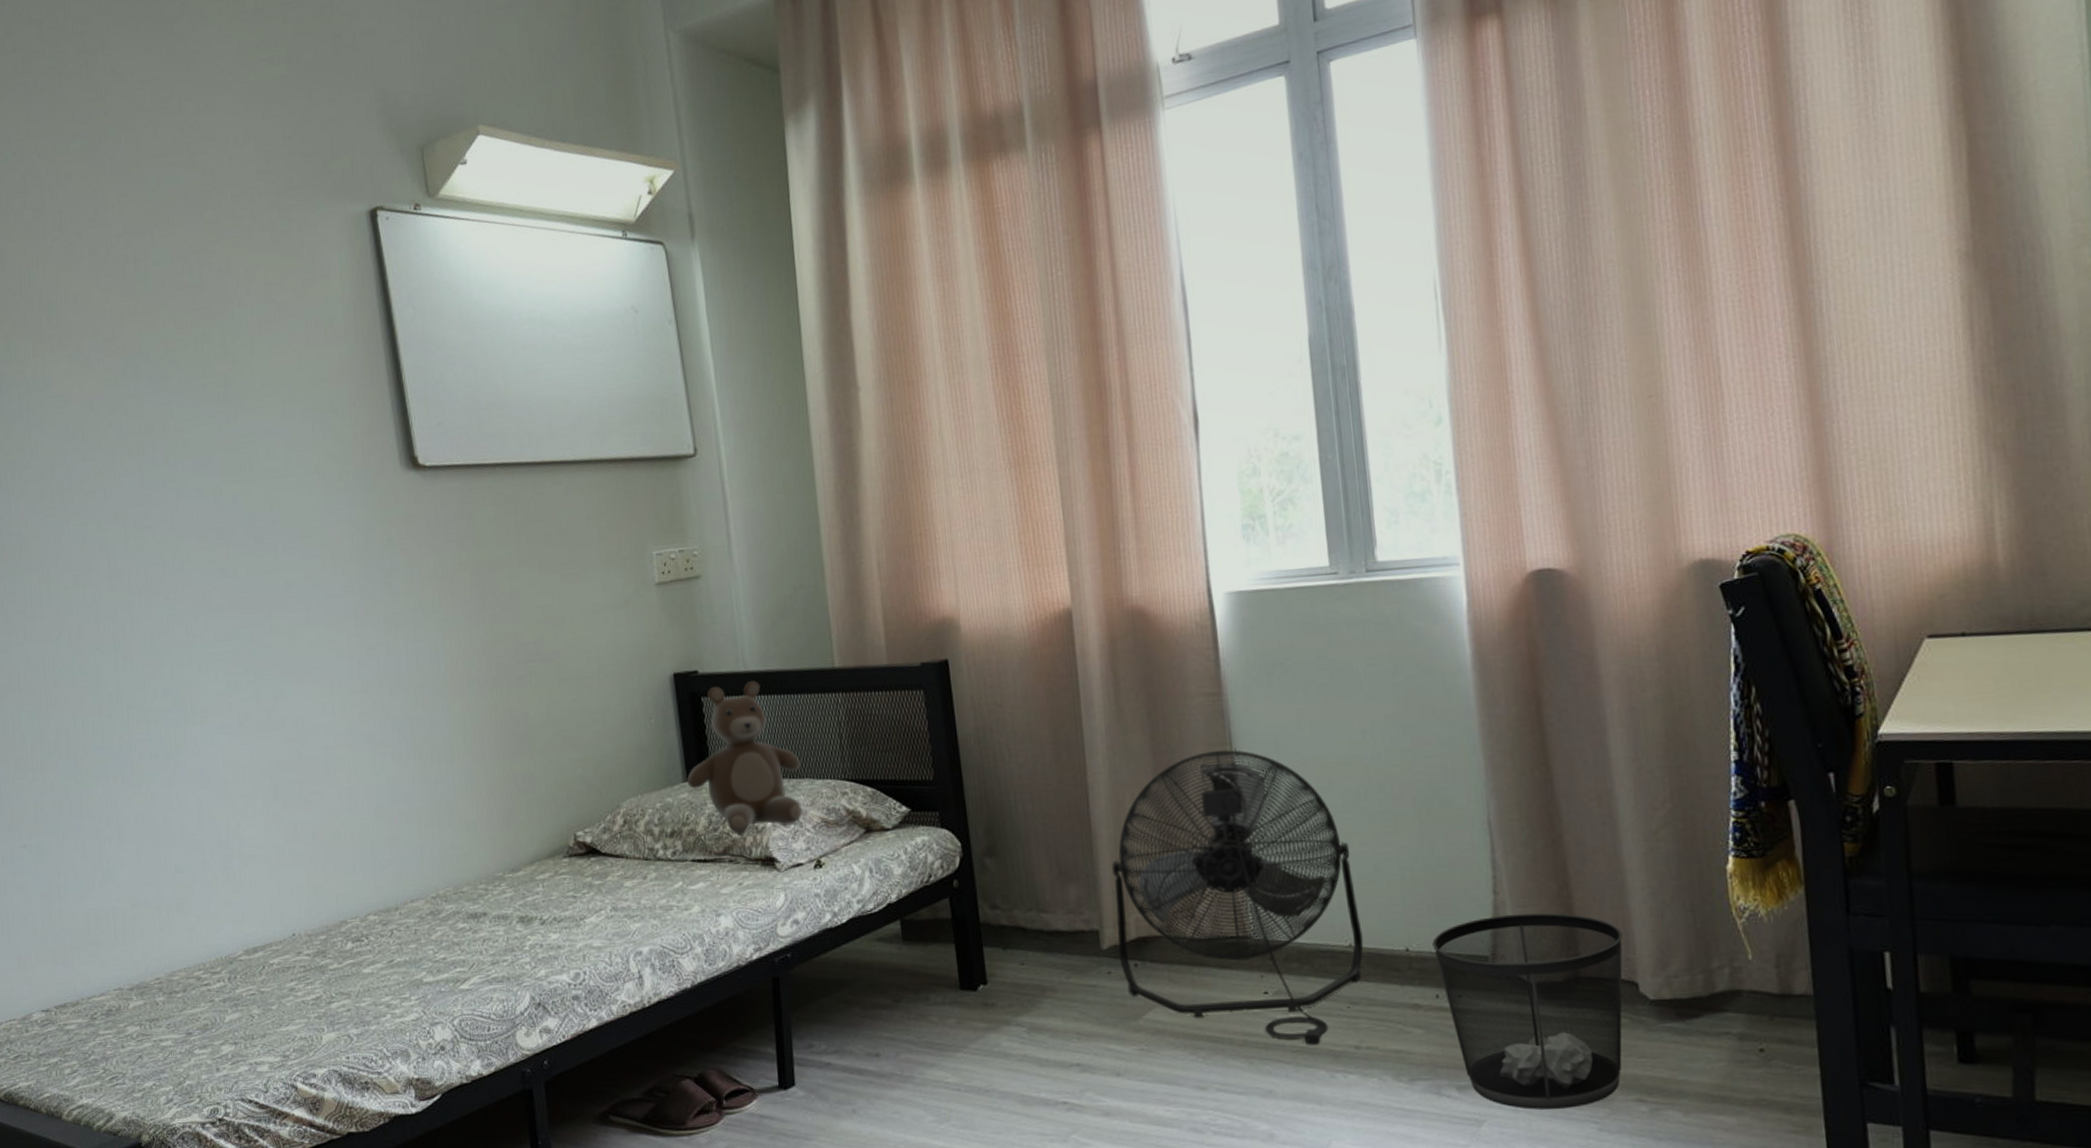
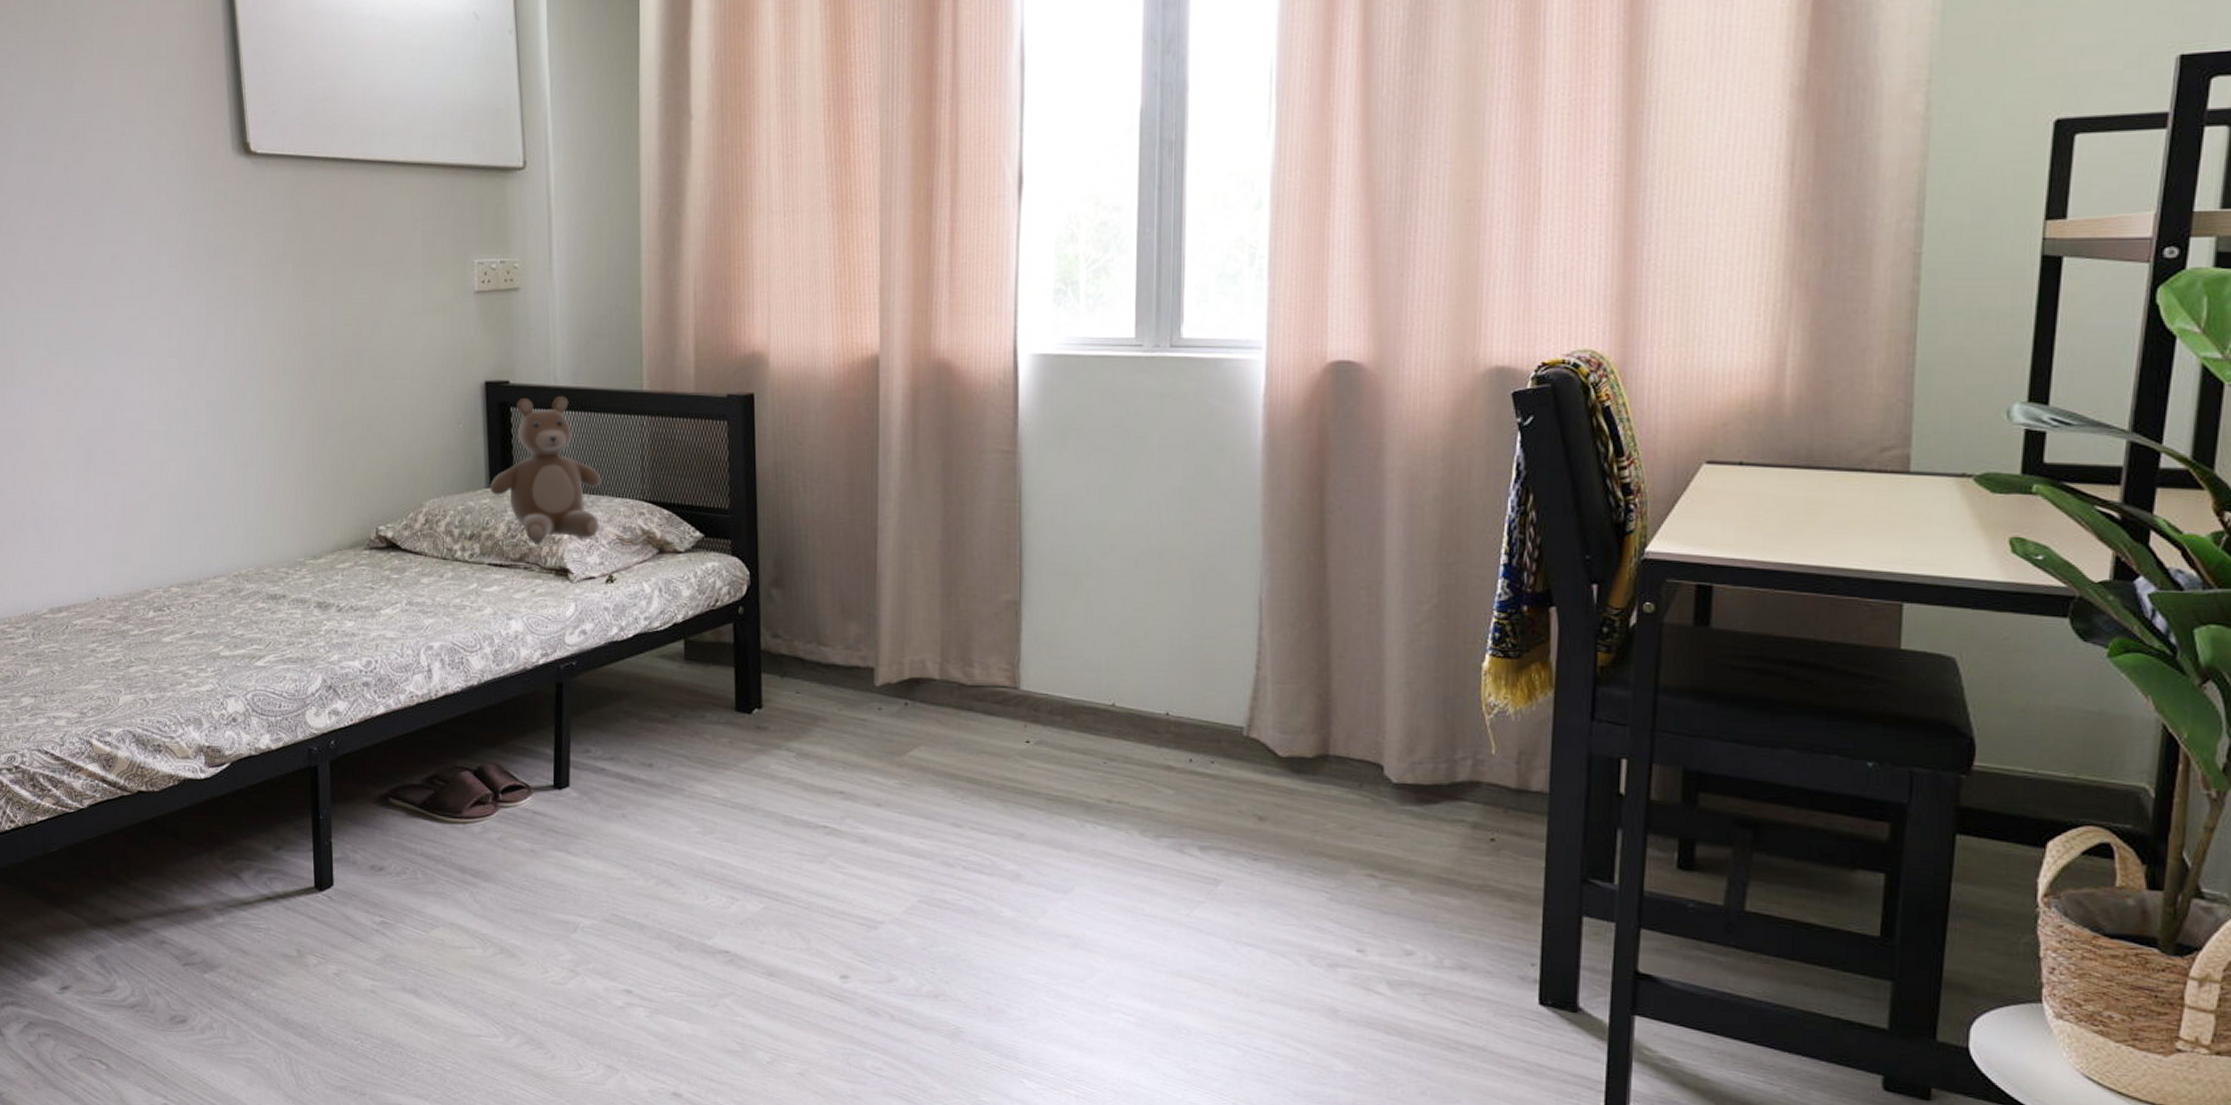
electric fan: present [1112,750,1364,1045] -> none [891,507,1127,795]
waste bin: present [1432,912,1624,1110] -> none [1192,689,1376,877]

